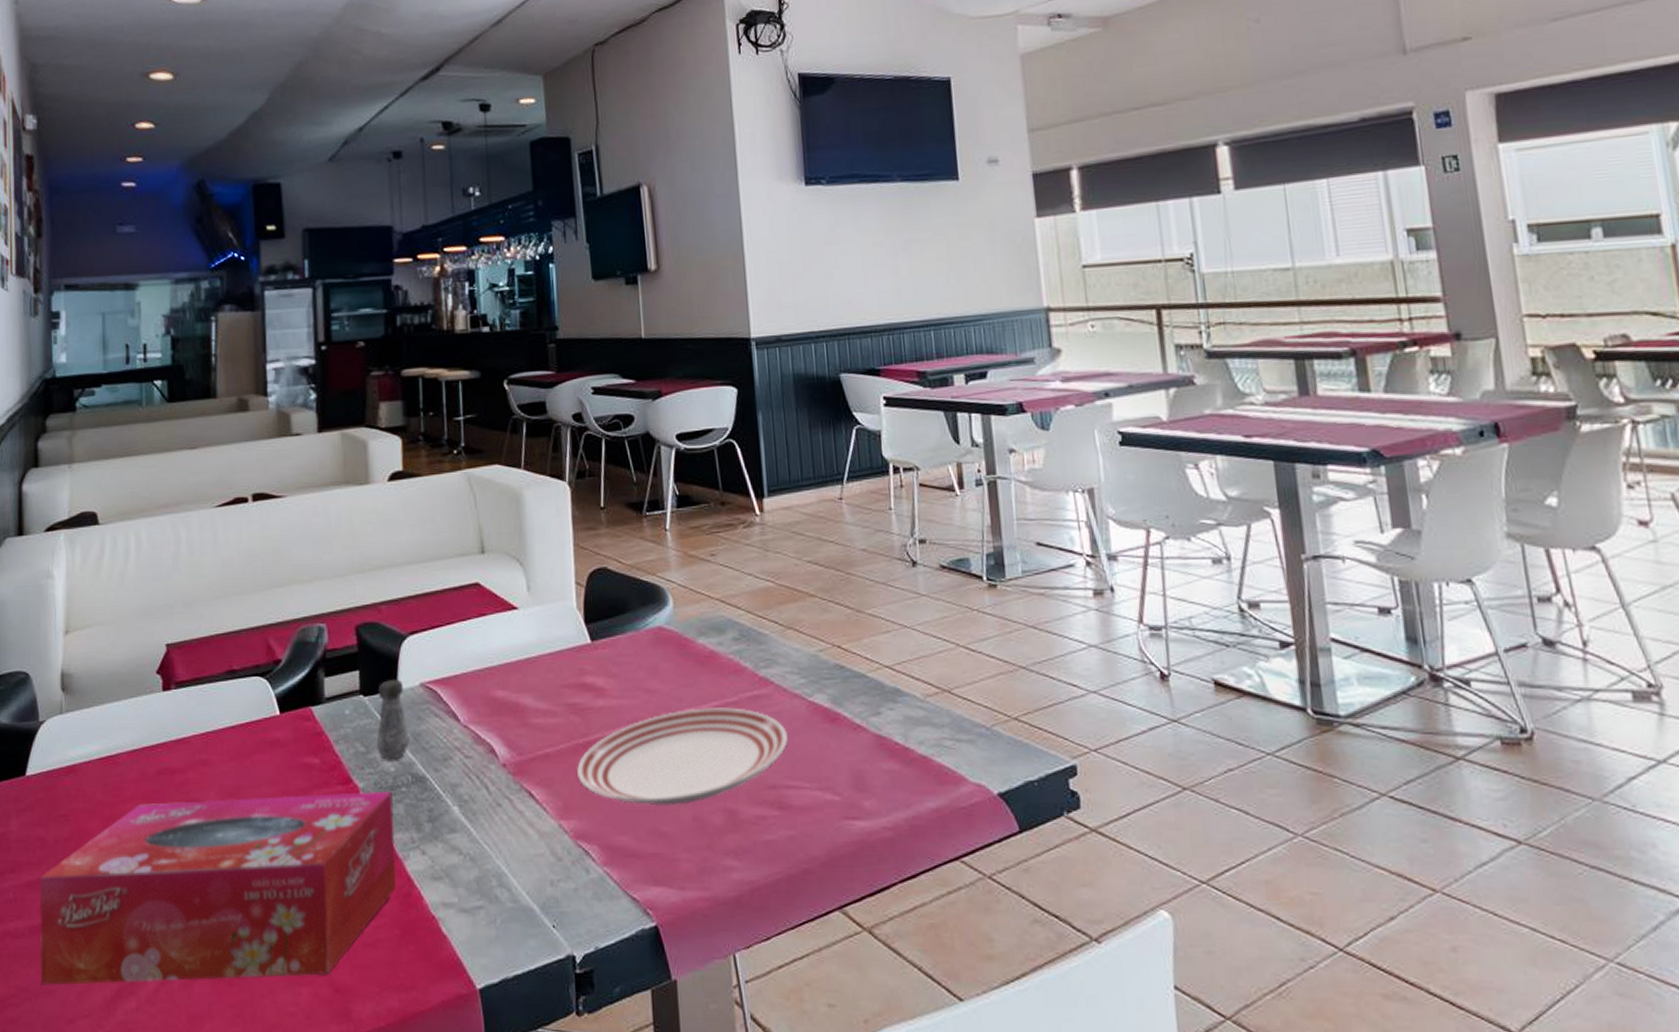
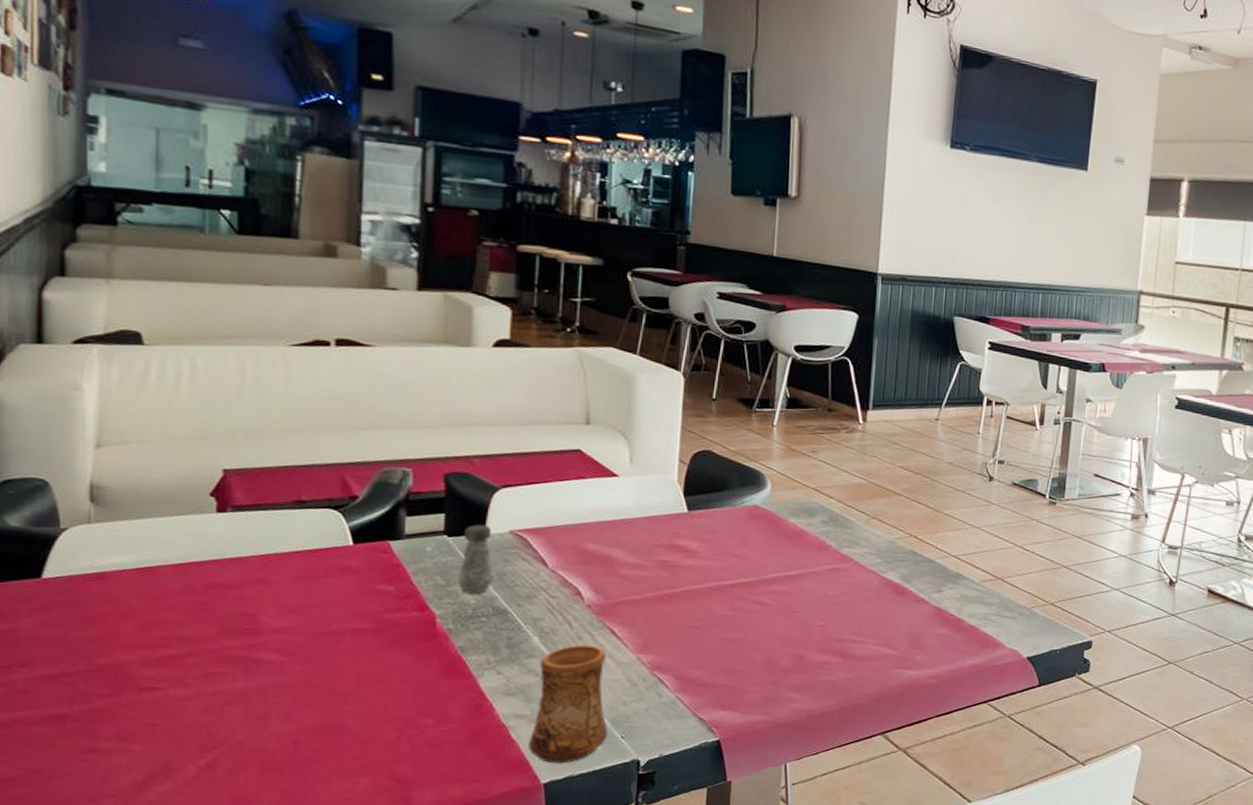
tissue box: present [40,790,396,986] -> none [56,613,471,769]
cup: none [460,812,539,963] -> present [529,644,608,763]
dinner plate: present [577,707,788,806] -> none [660,573,859,649]

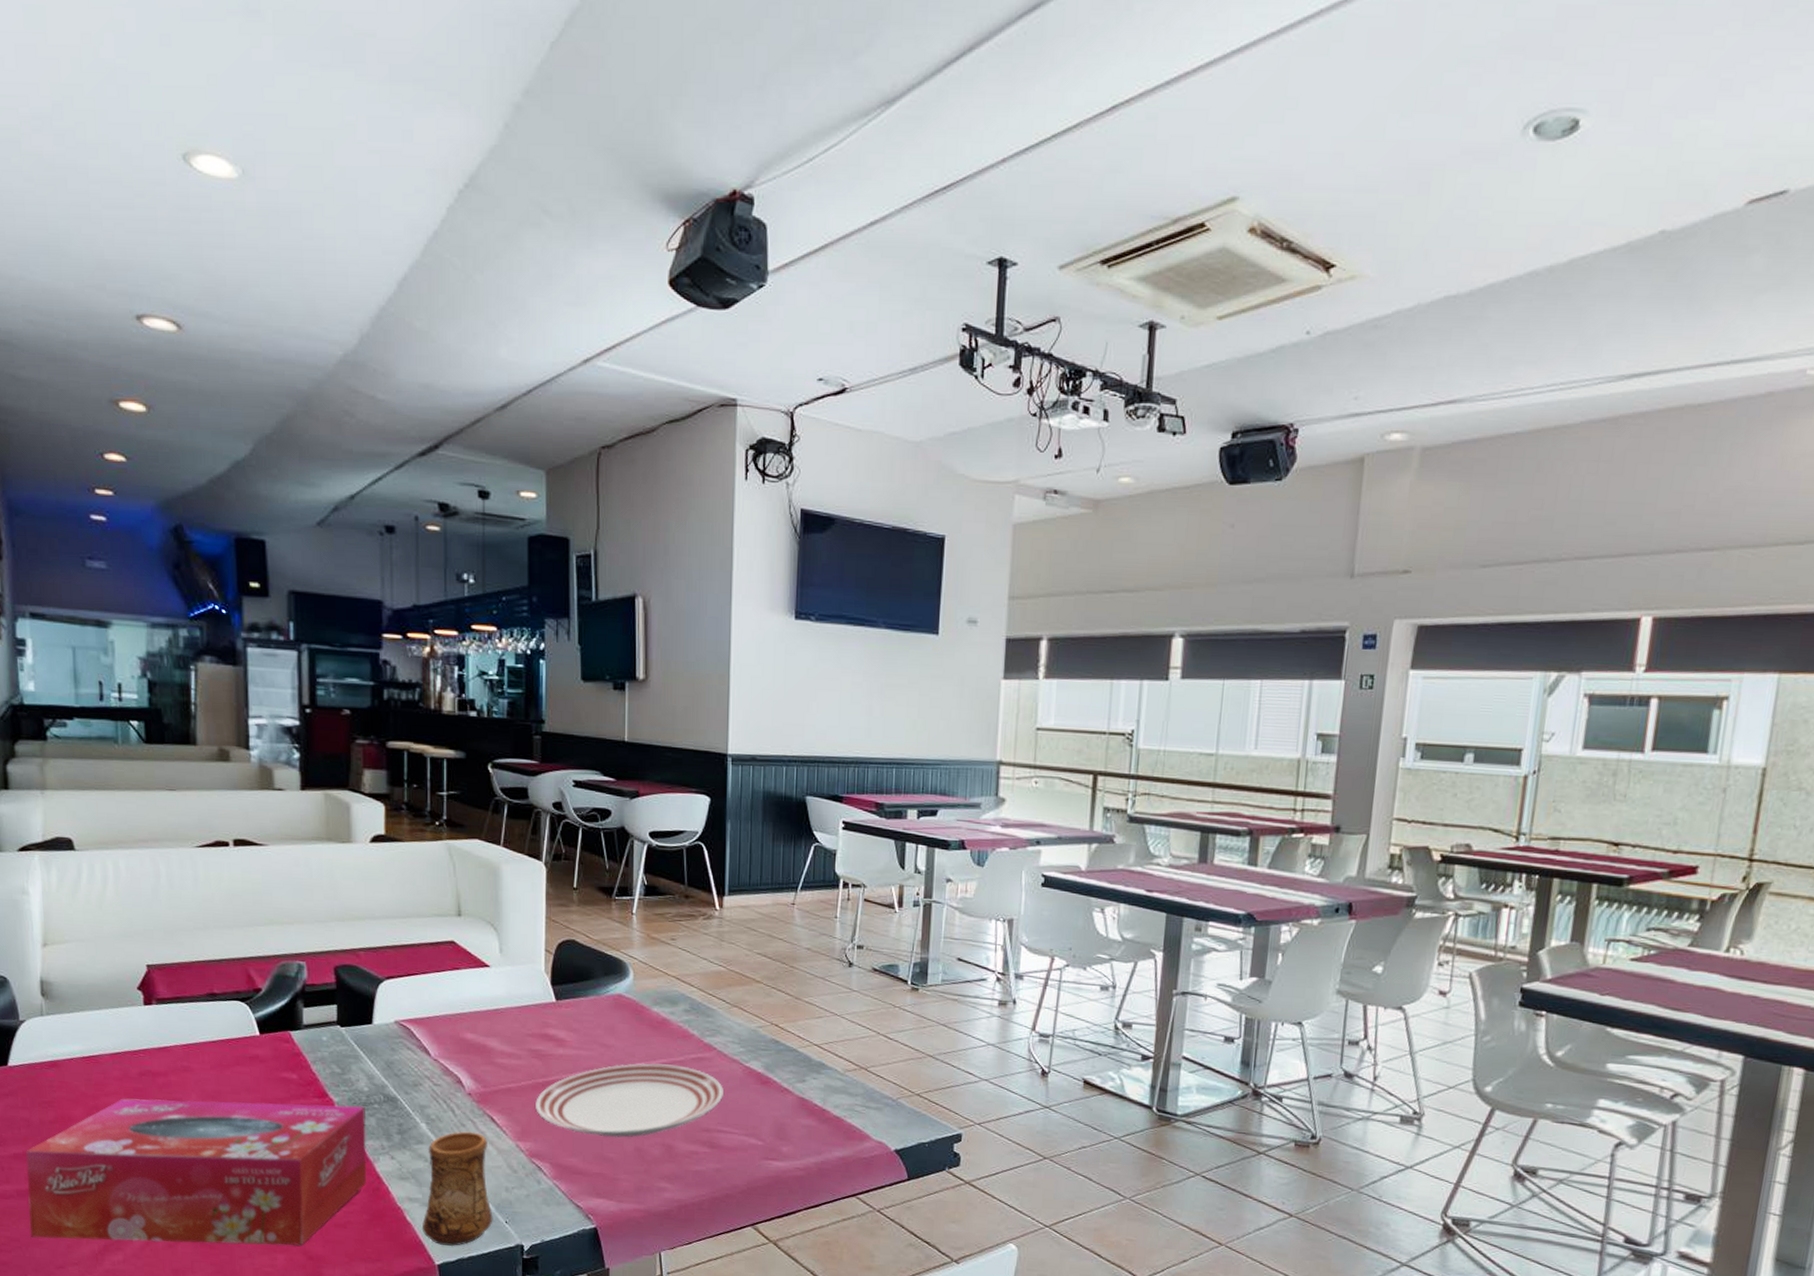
tissue box: none [56,613,471,769] -> present [26,1098,367,1246]
salt shaker: present [456,525,494,594] -> none [350,1015,383,1082]
dinner plate: none [660,573,859,649] -> present [536,1063,723,1138]

